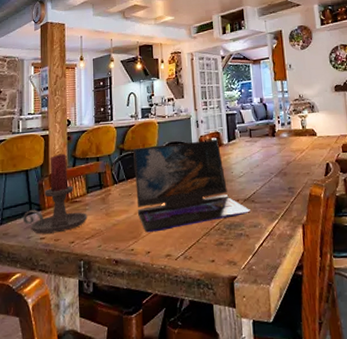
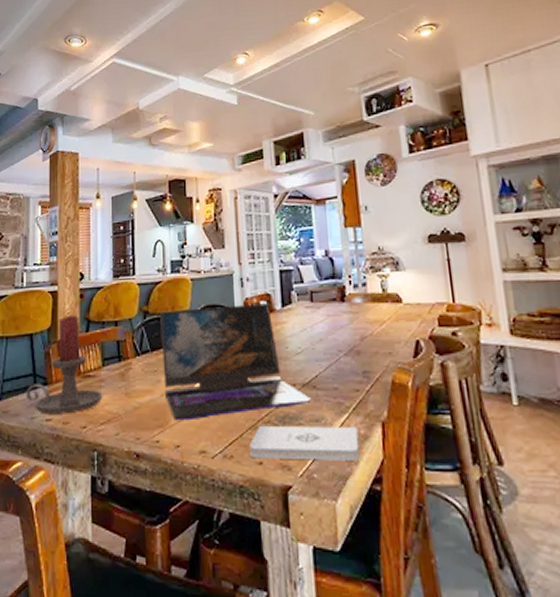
notepad: none [203,229,287,258] -> present [248,425,360,461]

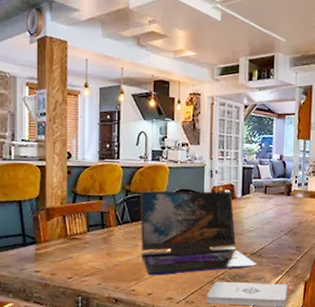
candle holder: present [25,315,103,415] -> none [15,188,87,268]

